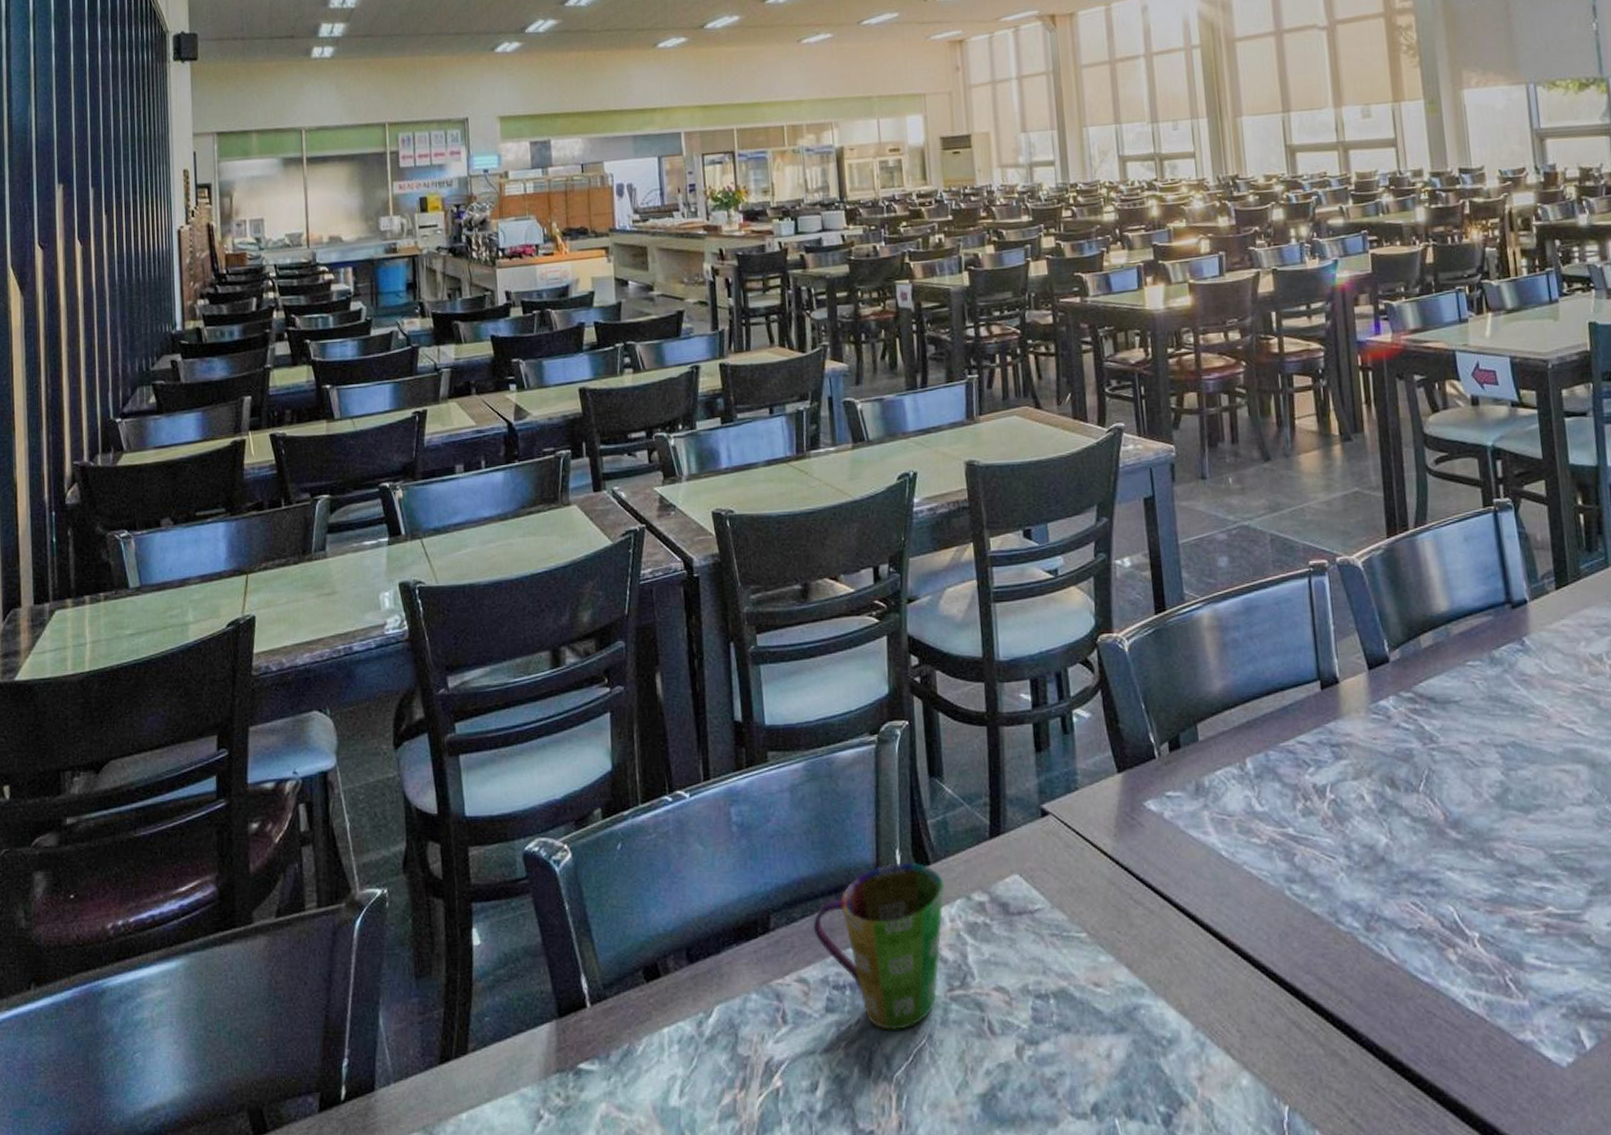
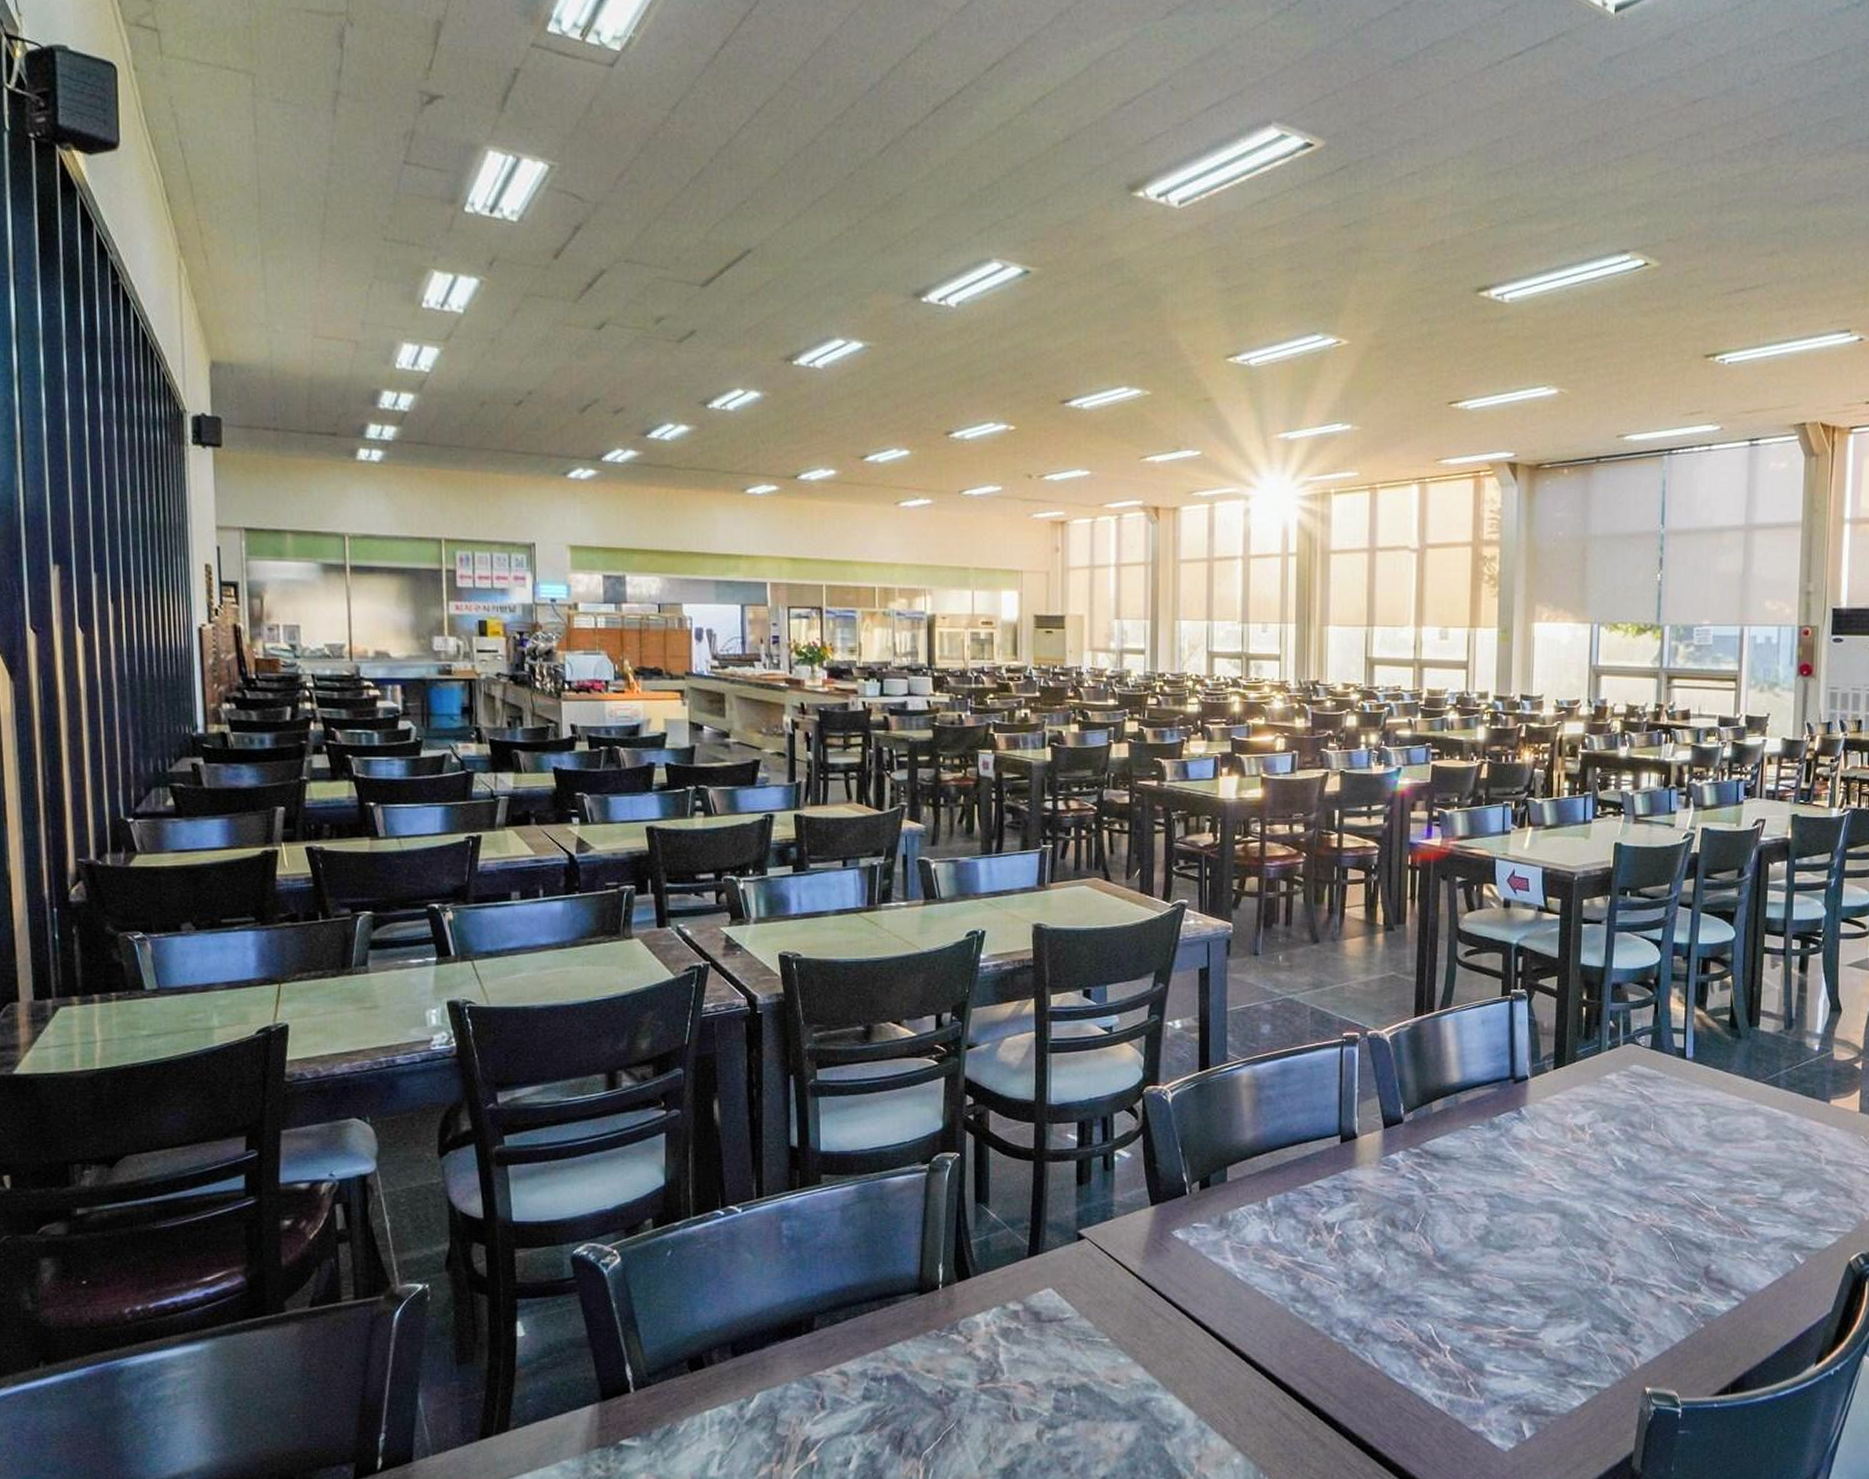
cup: present [813,863,945,1030] -> none [855,1276,983,1416]

